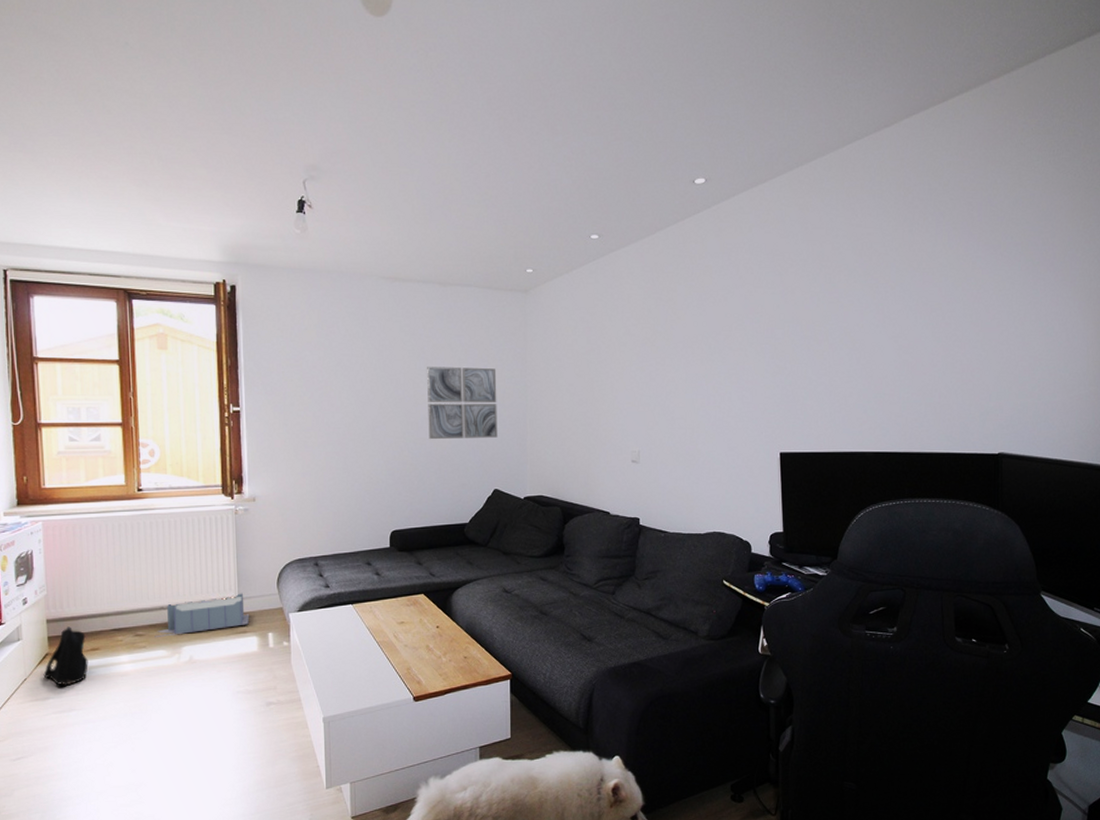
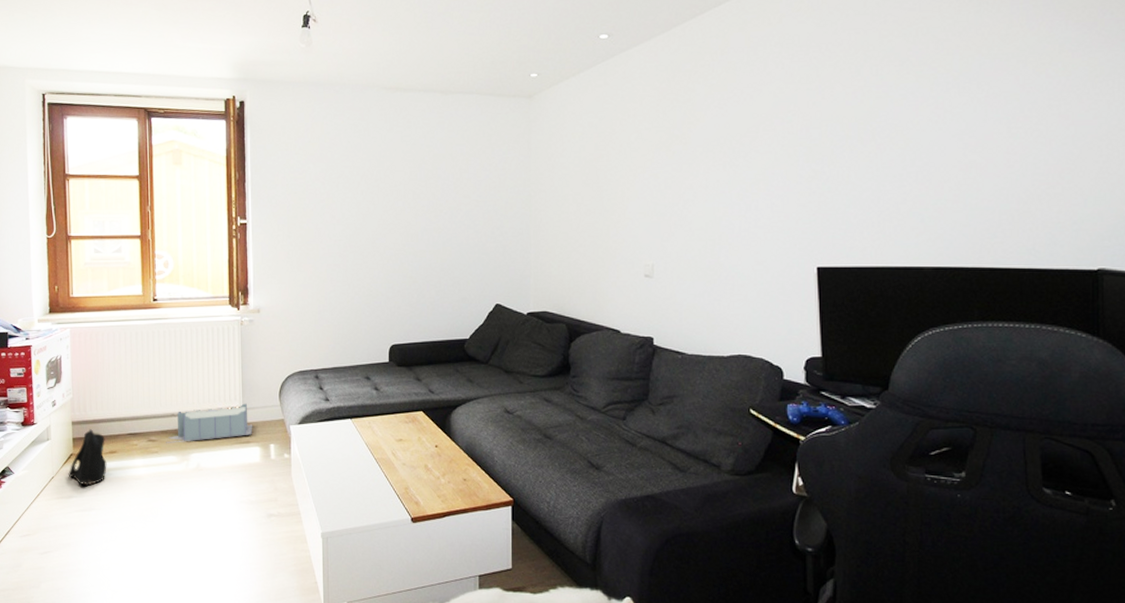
wall art: present [427,366,498,440] -> none [428,176,500,252]

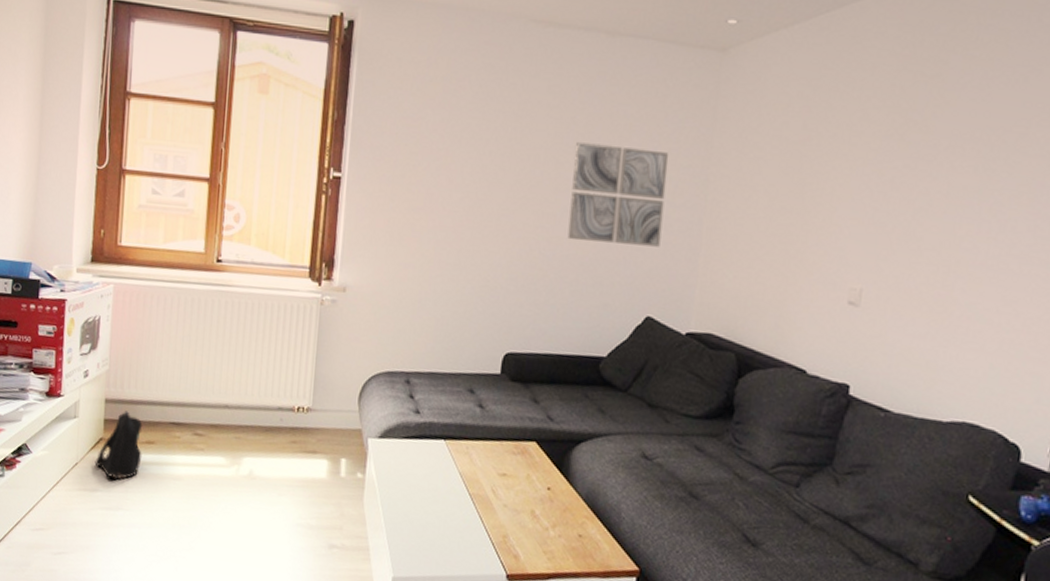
storage bin: present [166,403,253,444] -> none [214,403,323,444]
wall art: none [428,176,500,252] -> present [567,142,669,247]

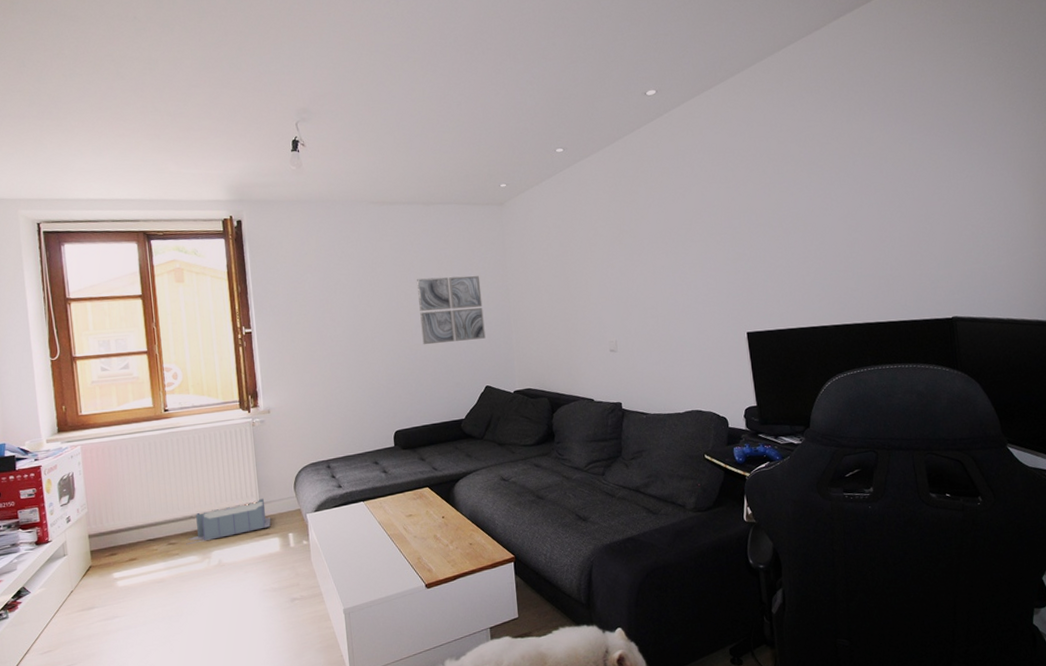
backpack: present [94,410,143,480] -> none [87,540,128,597]
storage bin: none [214,403,323,444] -> present [186,498,271,545]

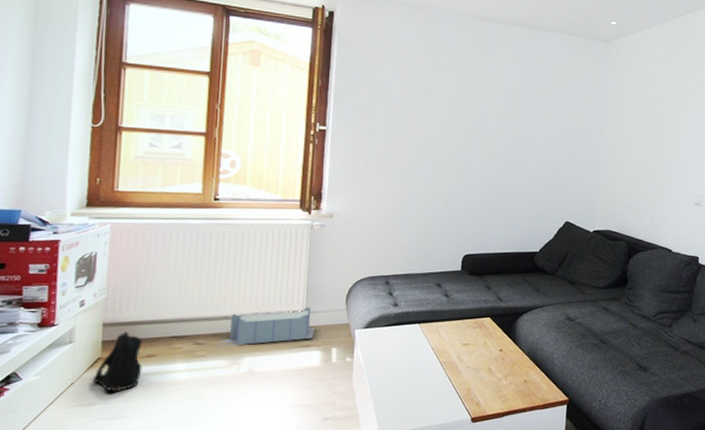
backpack: none [87,540,128,597] -> present [92,331,143,393]
wall art: present [417,276,486,345] -> none [507,103,576,173]

